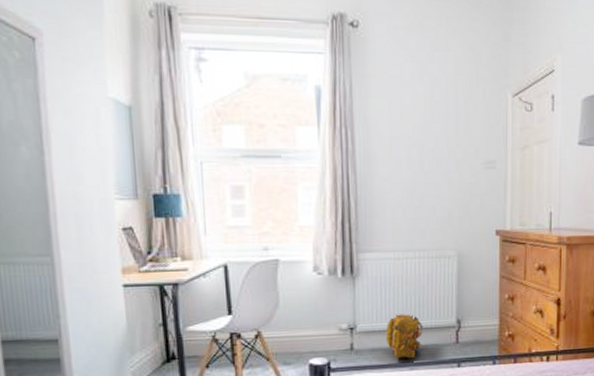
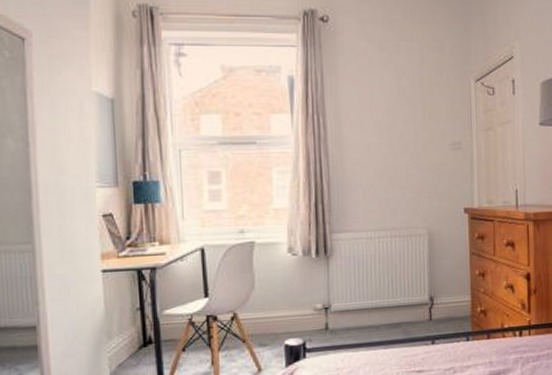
backpack: present [385,314,423,359] -> none [359,292,396,337]

